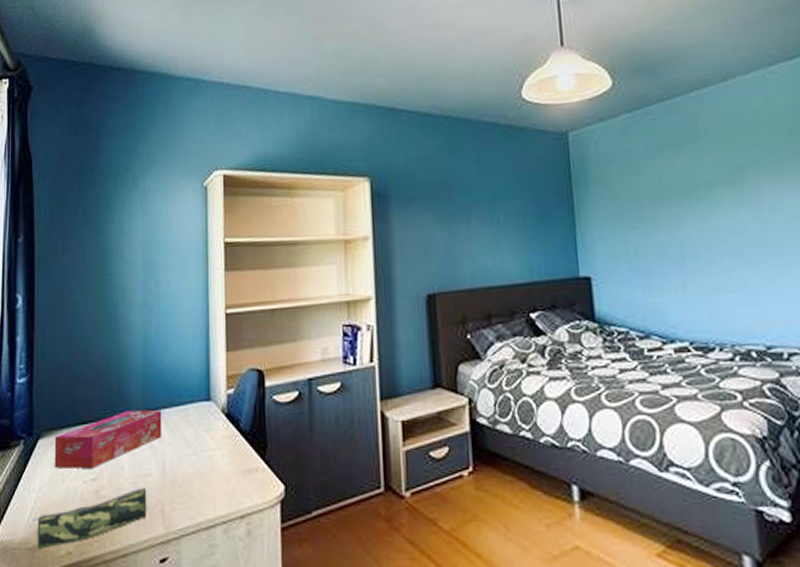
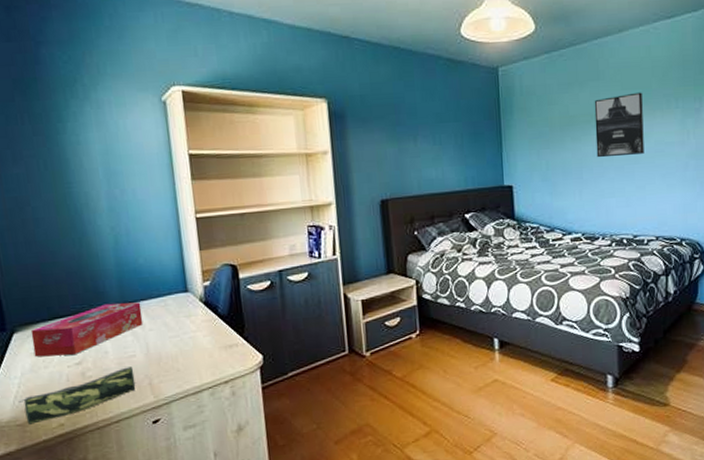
wall art: none [695,153,772,240] -> present [594,92,644,158]

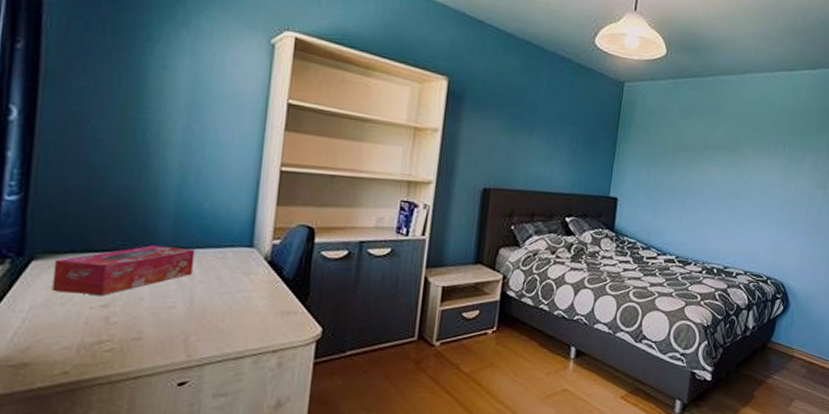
pencil case: present [19,367,136,425] -> none [18,318,169,367]
wall art: present [594,92,644,158] -> none [702,131,754,191]

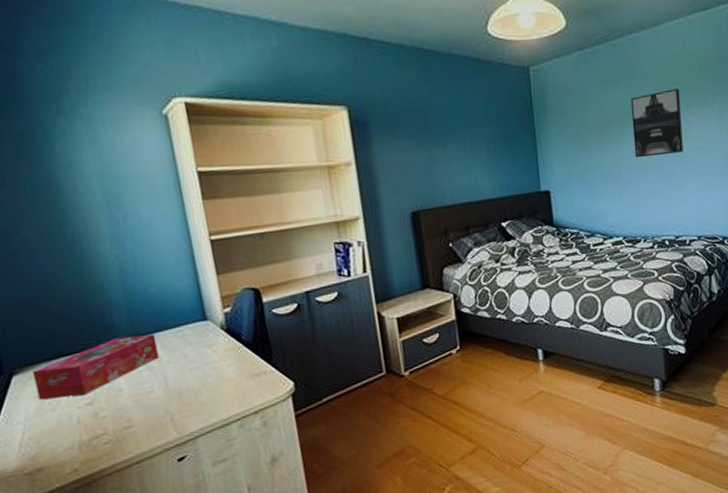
wall art: none [702,131,754,191] -> present [630,88,683,158]

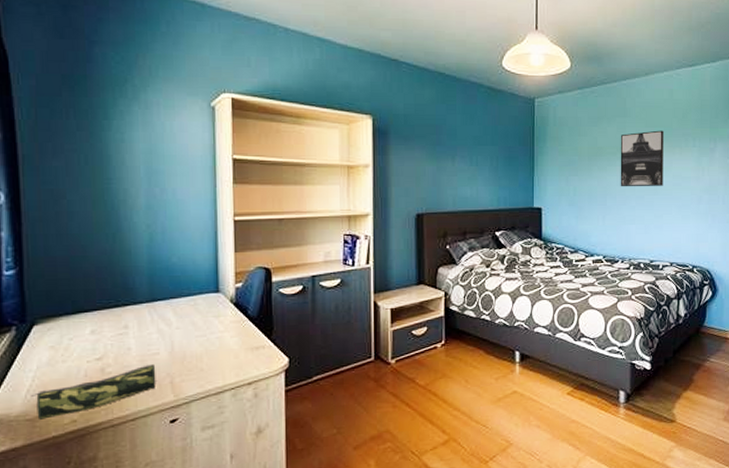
pencil case: none [25,403,157,472] -> present [31,364,156,420]
tissue box: present [32,334,160,400] -> none [52,299,171,351]

